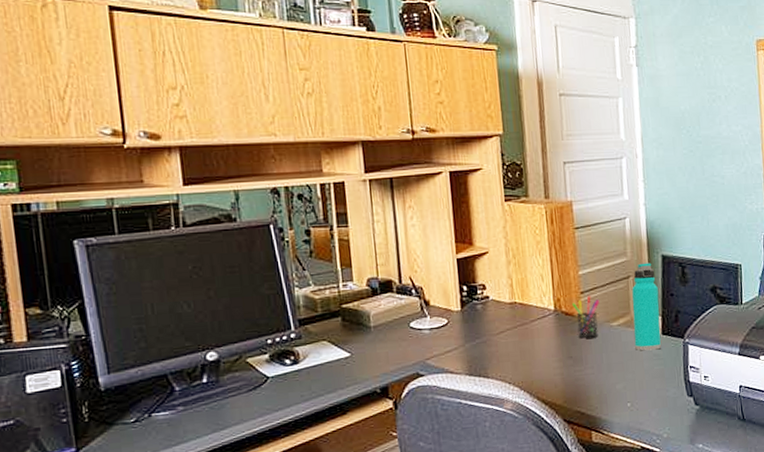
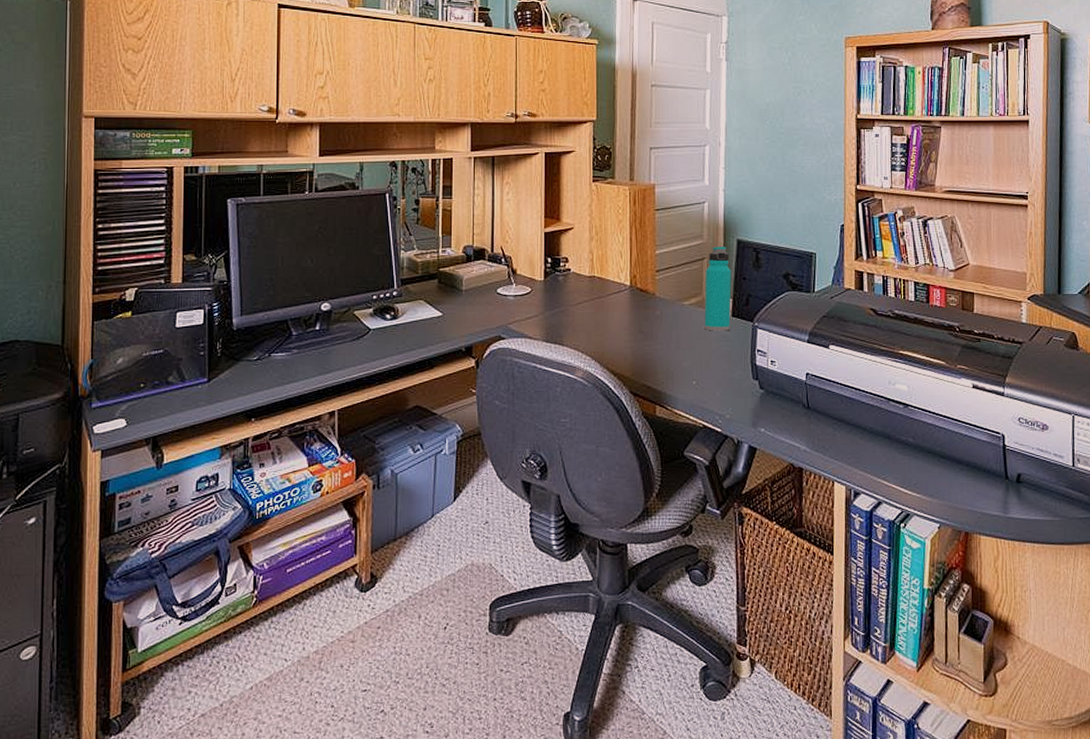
pen holder: present [571,295,599,338] -> none [646,273,673,315]

